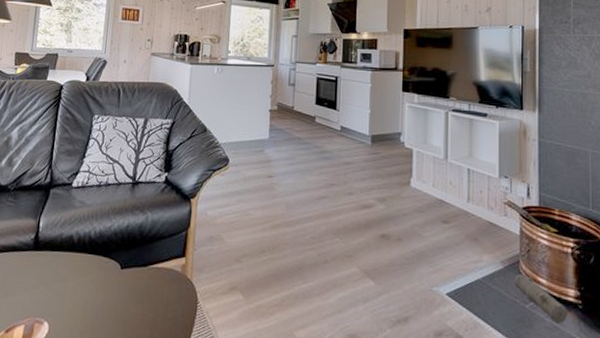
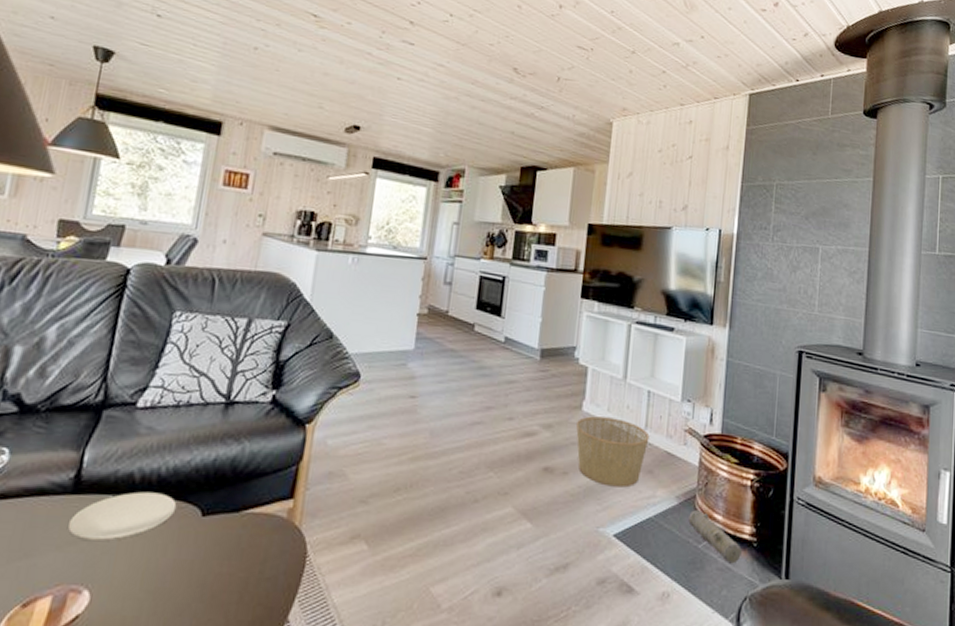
plate: none [31,249,103,287] -> present [67,491,177,542]
basket: none [407,191,472,253] -> present [576,416,650,488]

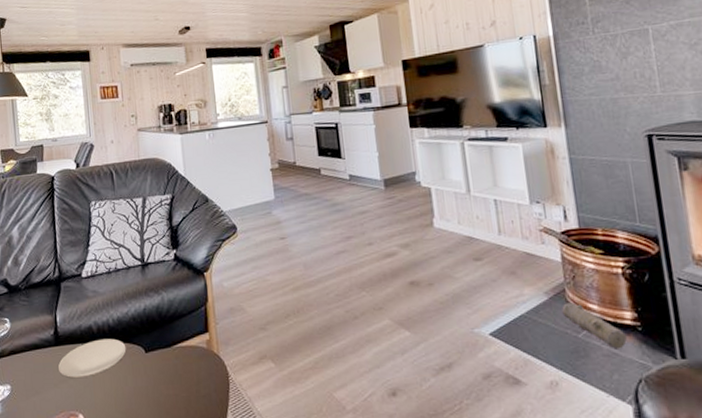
basket: present [576,416,650,488] -> none [431,229,506,291]

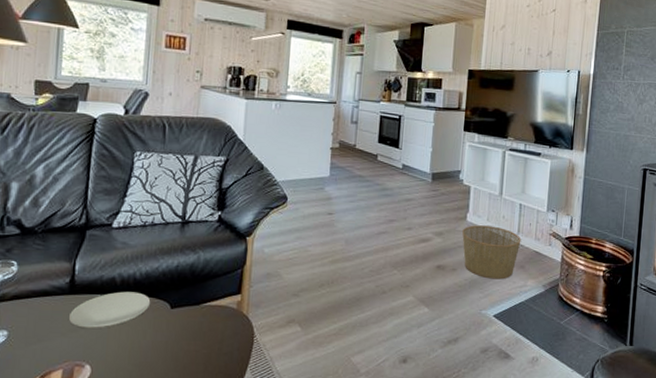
basket: none [431,229,506,291] -> present [462,225,521,280]
decorative log: present [562,303,627,349] -> none [553,295,595,335]

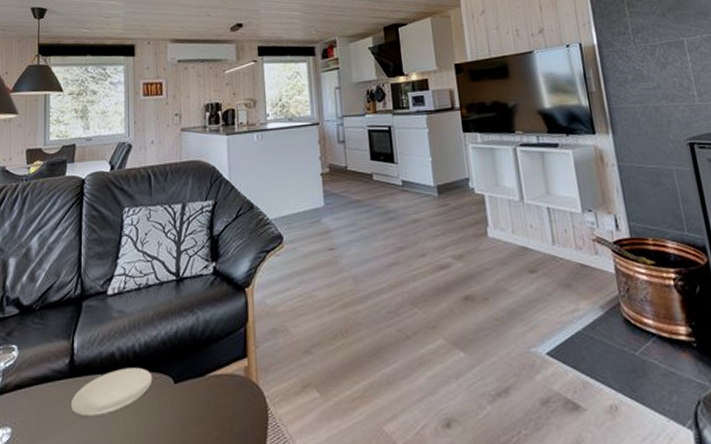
basket: present [462,225,521,280] -> none [486,238,560,306]

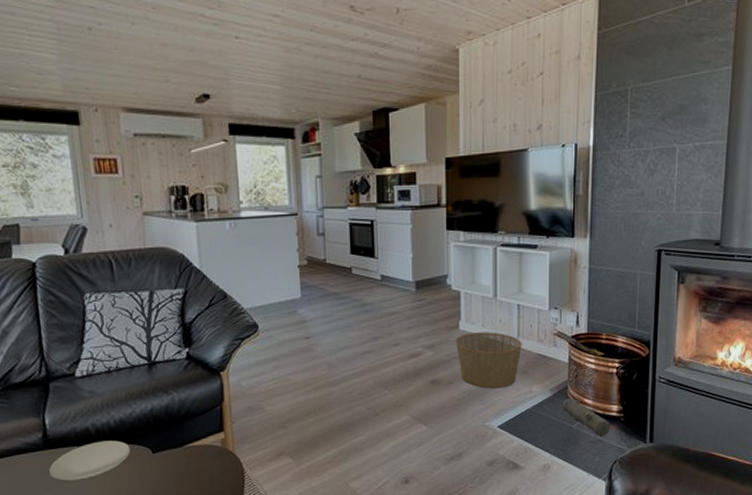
basket: none [486,238,560,306] -> present [456,332,522,389]
decorative log: none [617,317,683,368] -> present [562,398,611,437]

